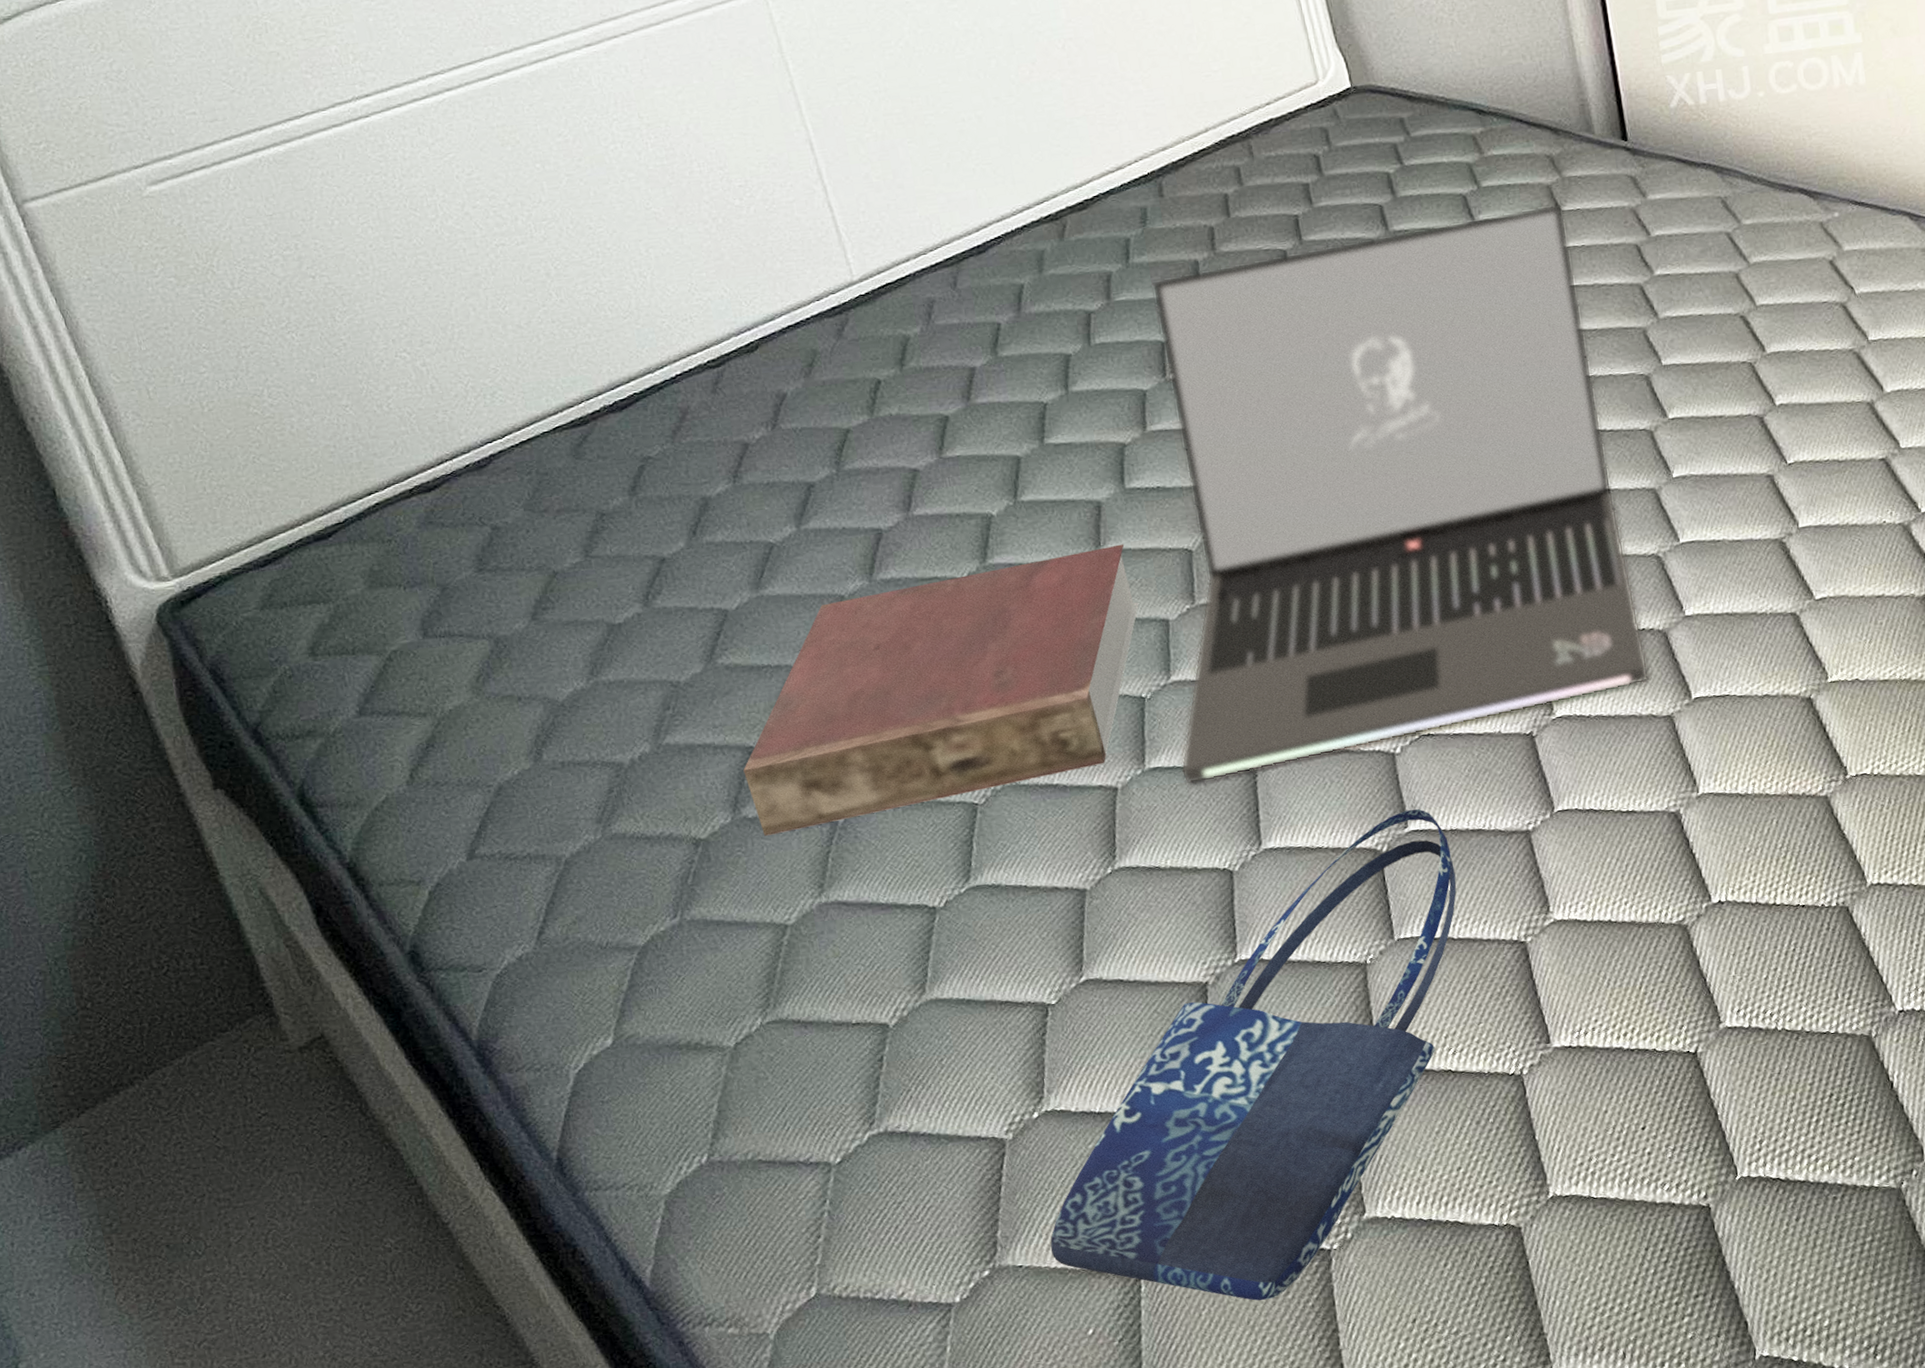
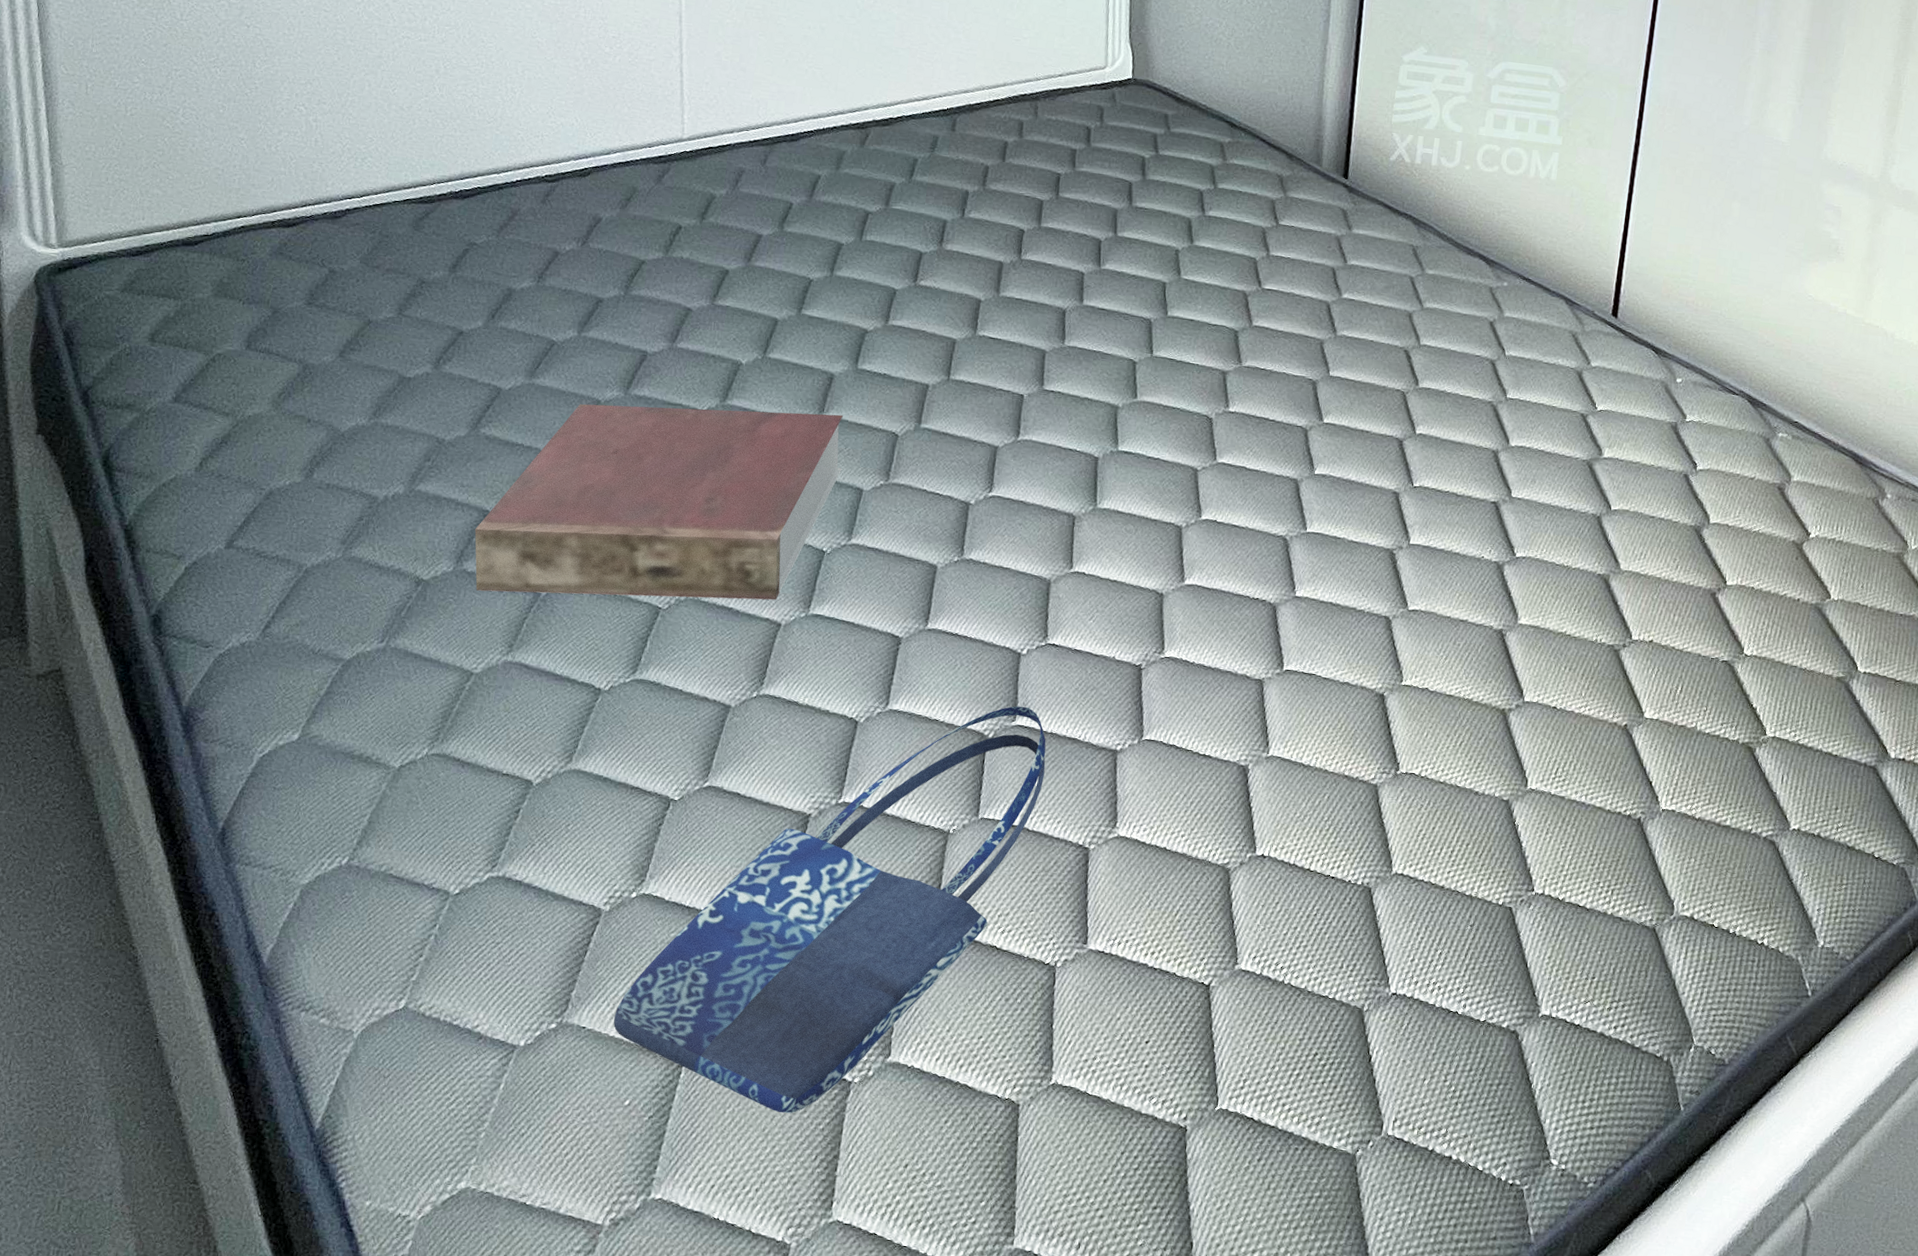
laptop: present [1151,203,1650,784] -> none [837,198,1280,646]

